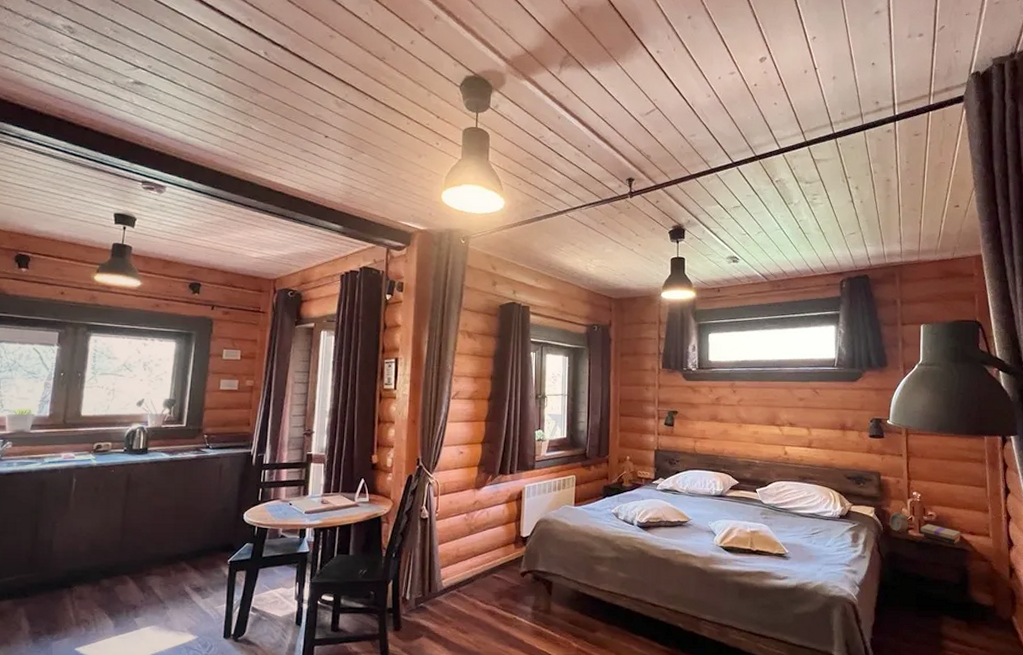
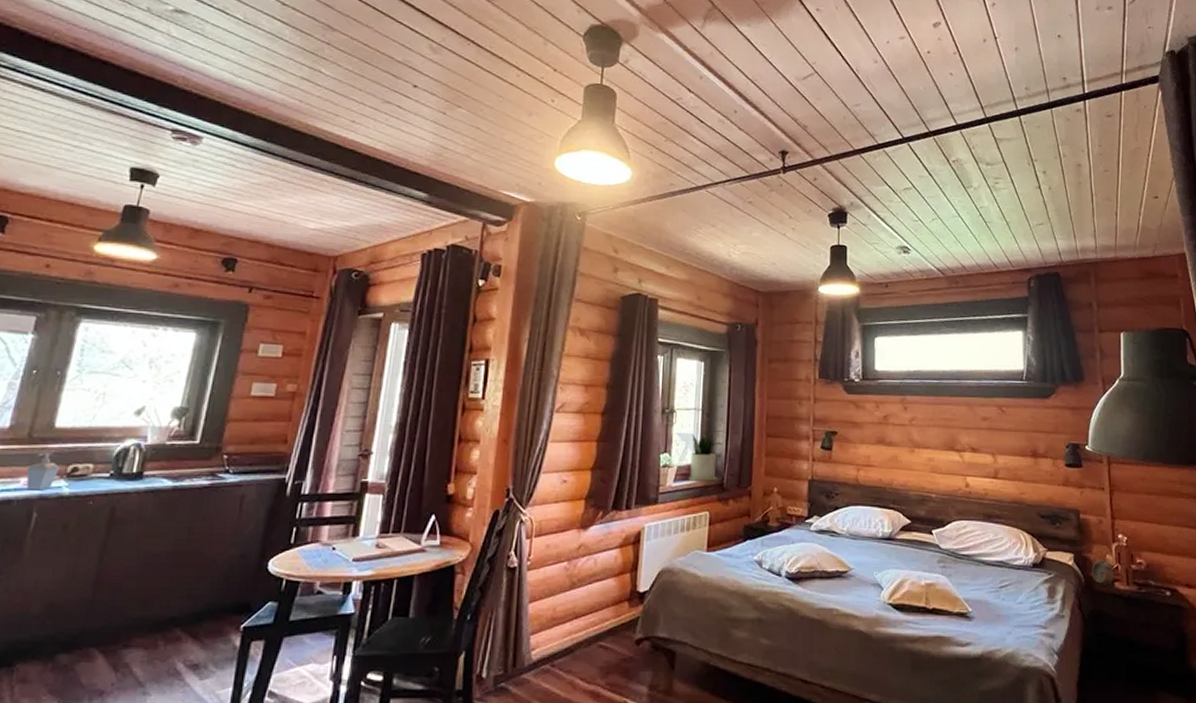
soap bottle: none [65,434,89,462] -> present [26,452,60,491]
planter: none [557,414,582,453] -> present [687,434,719,483]
books: present [918,523,960,545] -> none [1126,574,1175,600]

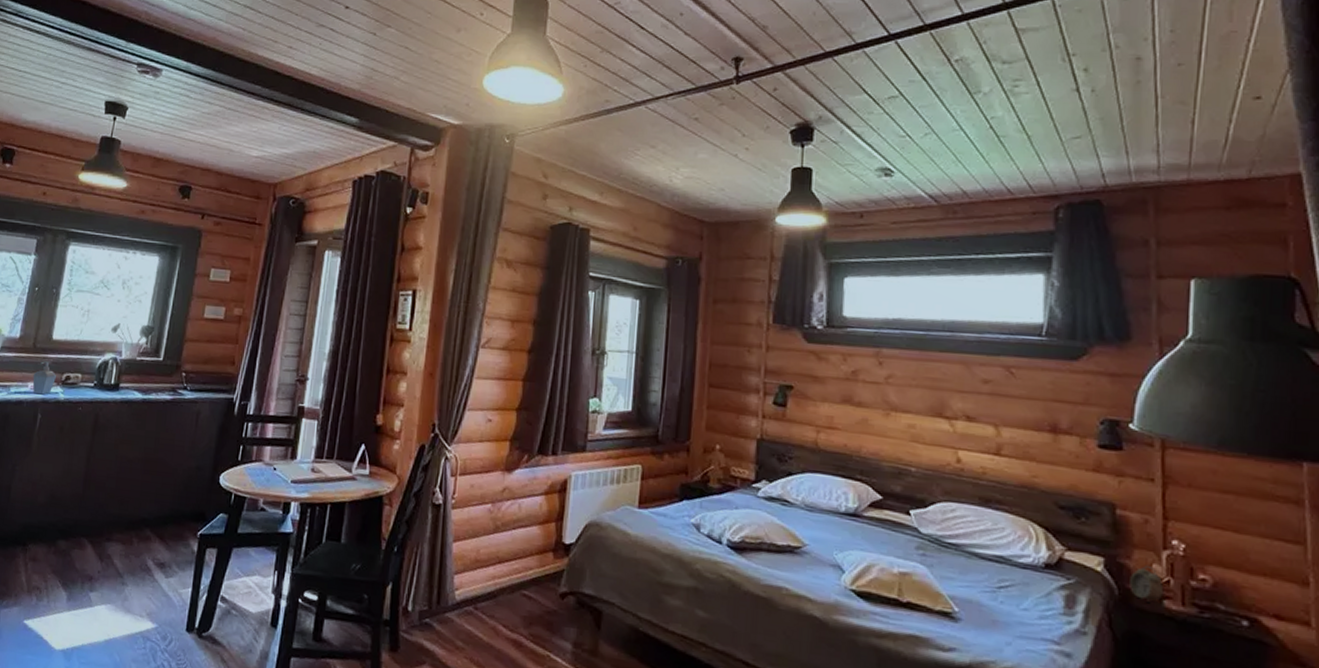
planter: present [687,434,719,483] -> none [618,379,653,433]

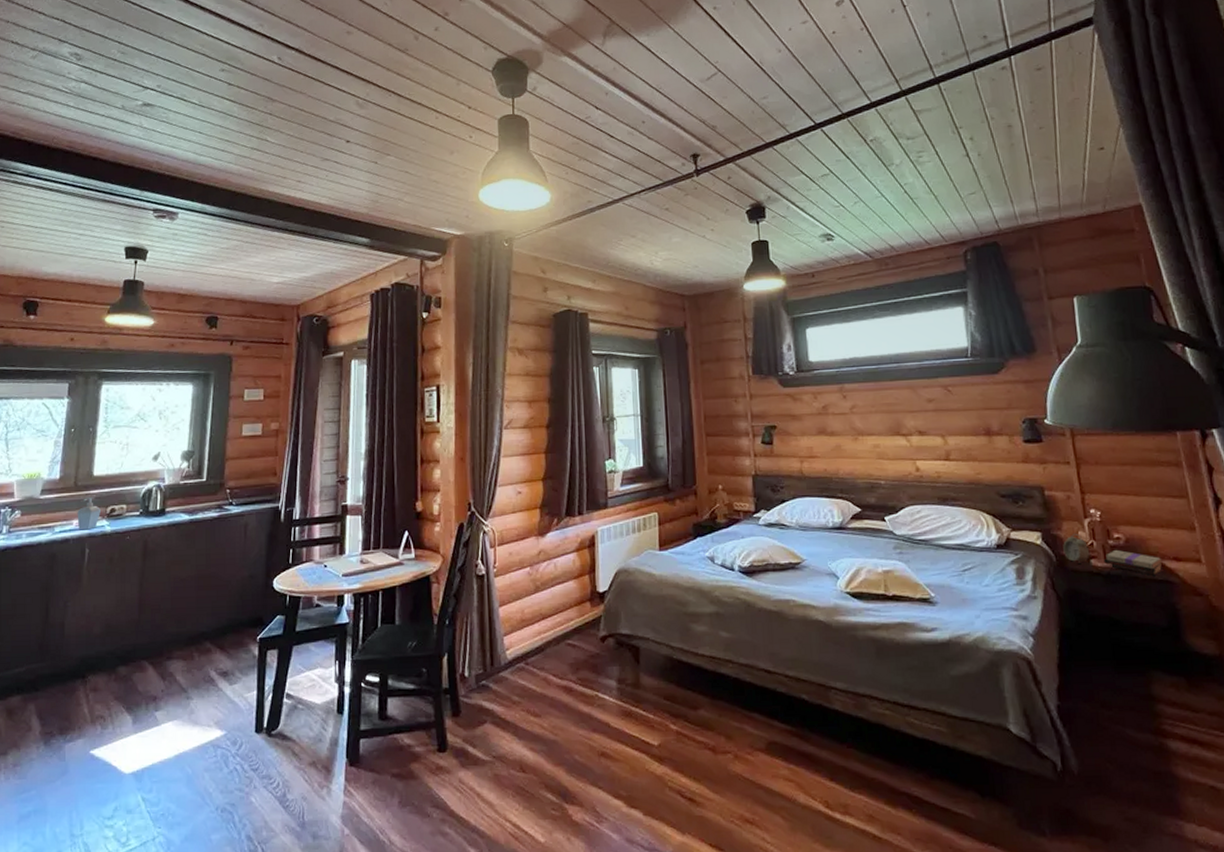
books: none [1180,592,1257,632] -> present [1103,549,1162,576]

